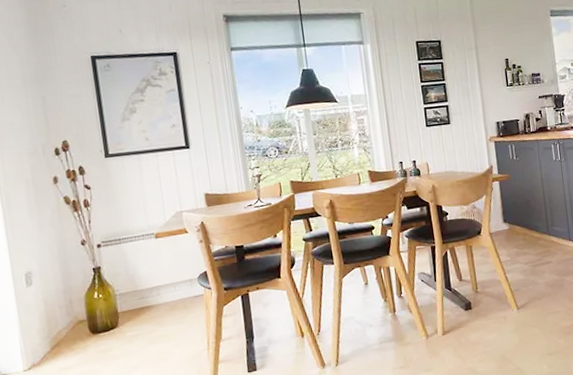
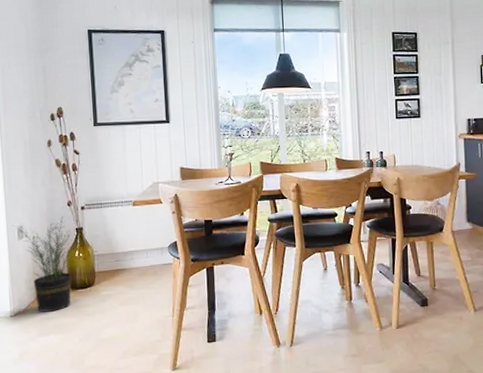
potted plant: none [18,256,98,362] -> present [12,216,79,312]

